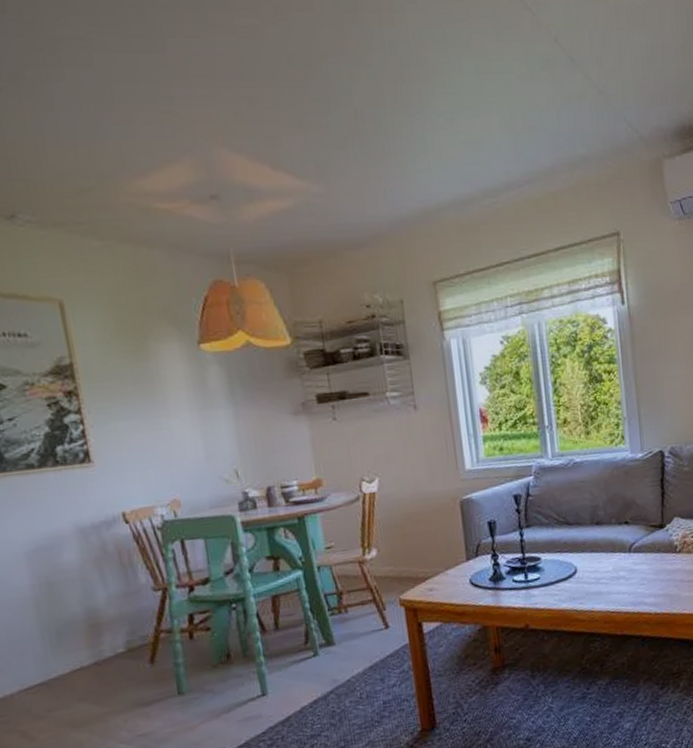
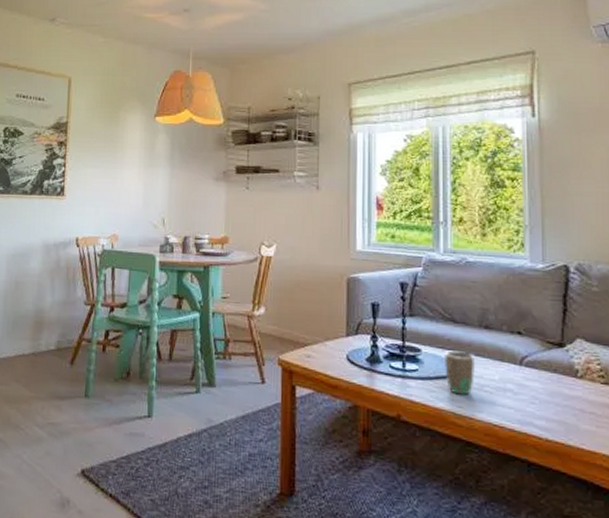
mug: none [561,550,592,593] -> present [443,350,476,395]

